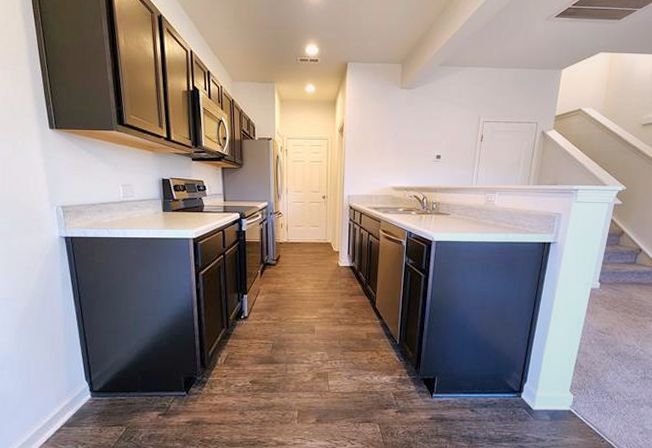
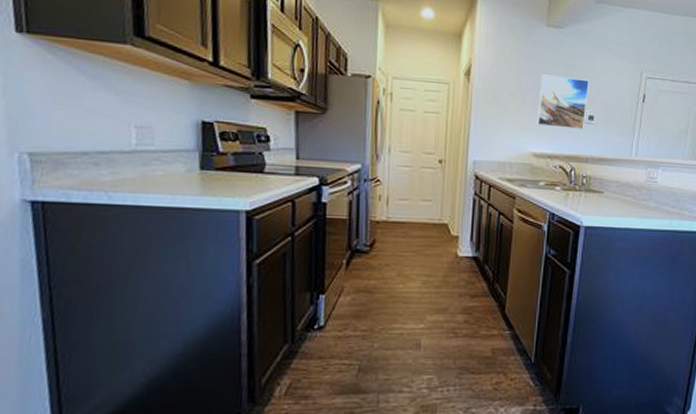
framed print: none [396,126,436,166] -> present [537,74,589,129]

